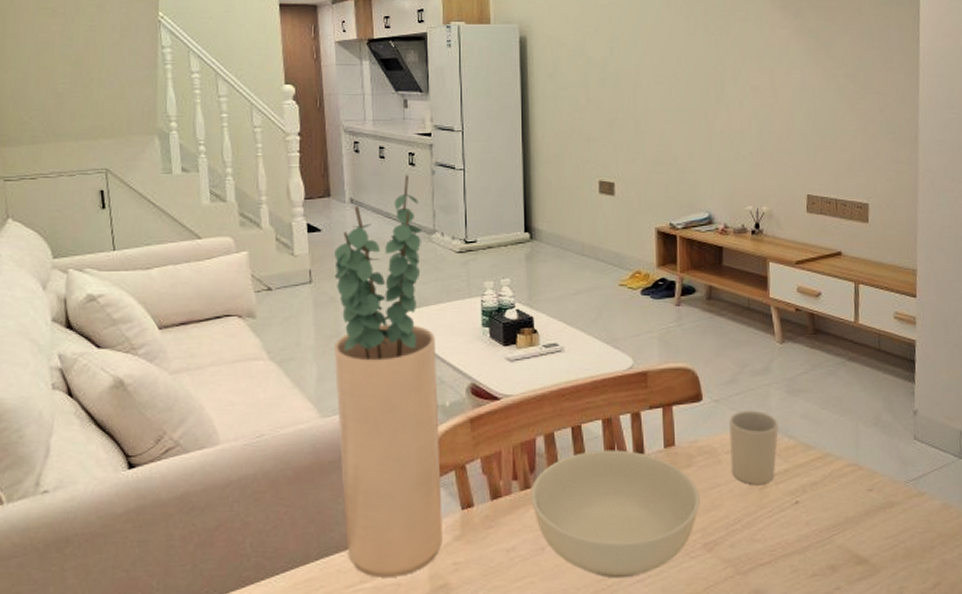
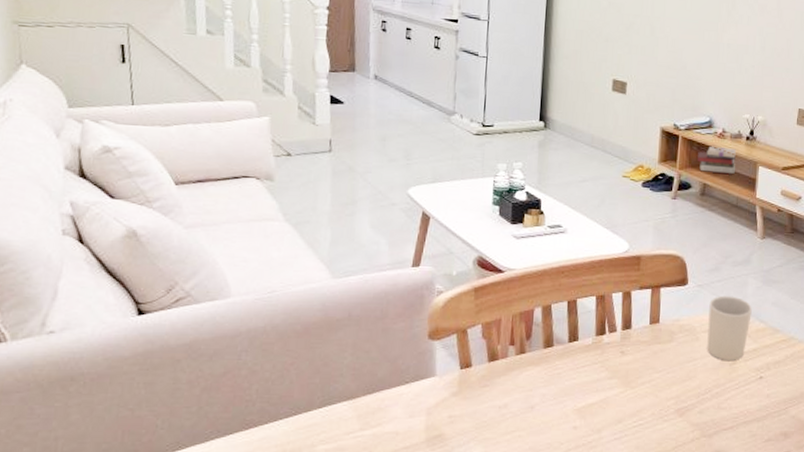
vase: present [334,175,442,578] -> none [348,57,447,426]
bowl: present [531,450,700,579] -> none [525,323,677,436]
books: none [699,244,744,274] -> present [697,146,736,175]

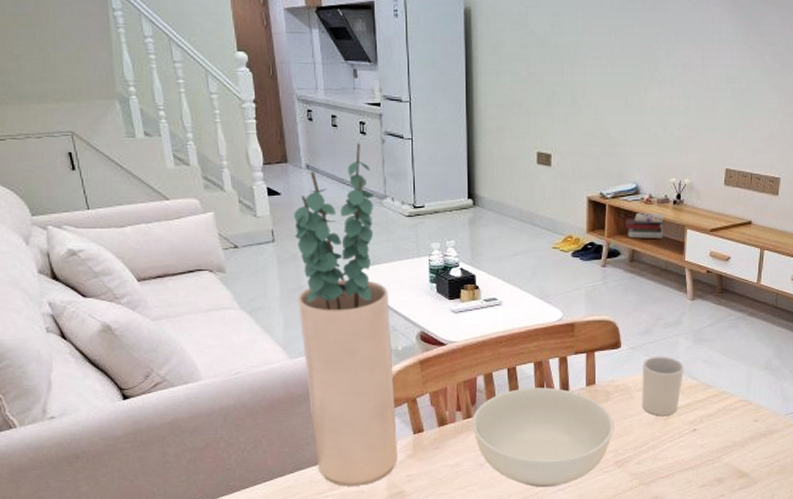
vase: none [348,57,447,426] -> present [294,143,397,486]
bowl: none [525,323,677,436] -> present [472,387,614,488]

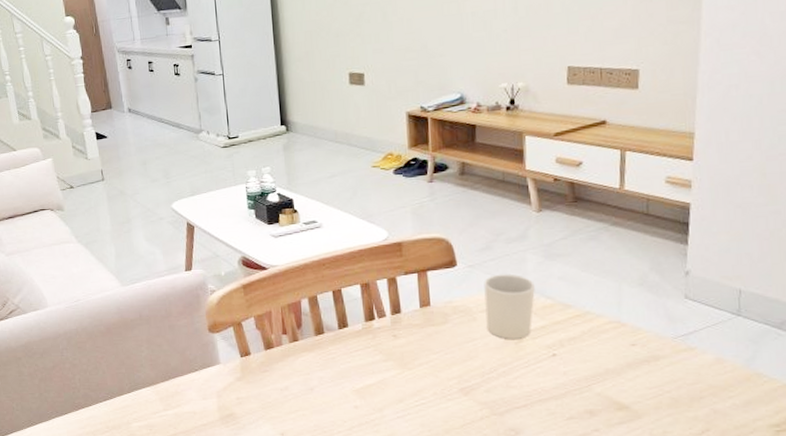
vase: present [294,143,397,486] -> none [120,84,227,407]
bowl: present [472,387,614,488] -> none [298,309,456,415]
books: present [625,212,664,240] -> none [451,121,498,150]

